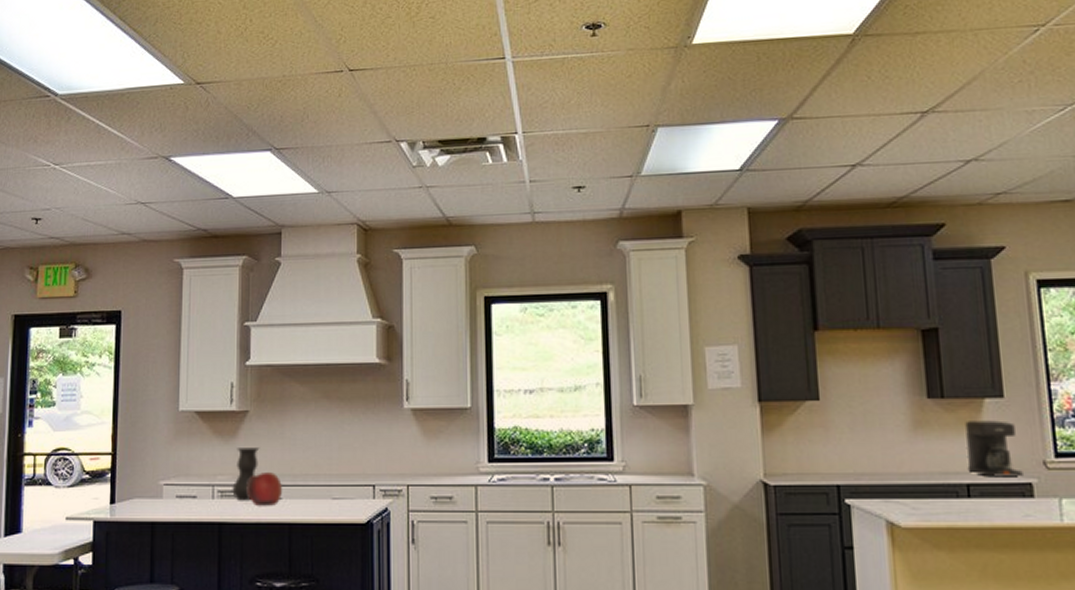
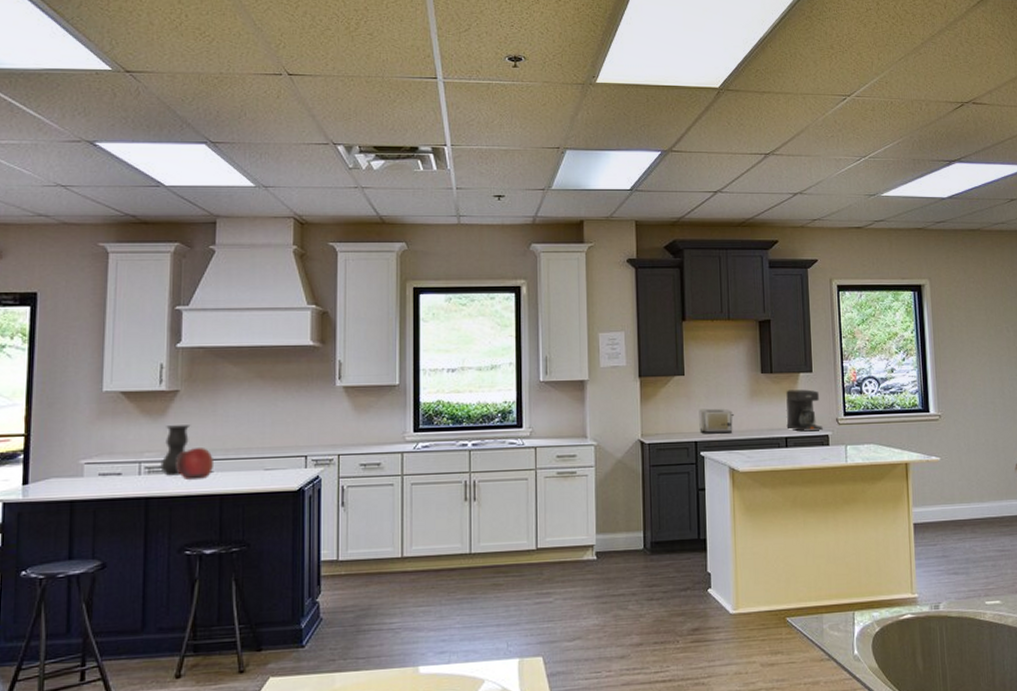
toaster: none [842,445,890,476] -> present [699,409,734,434]

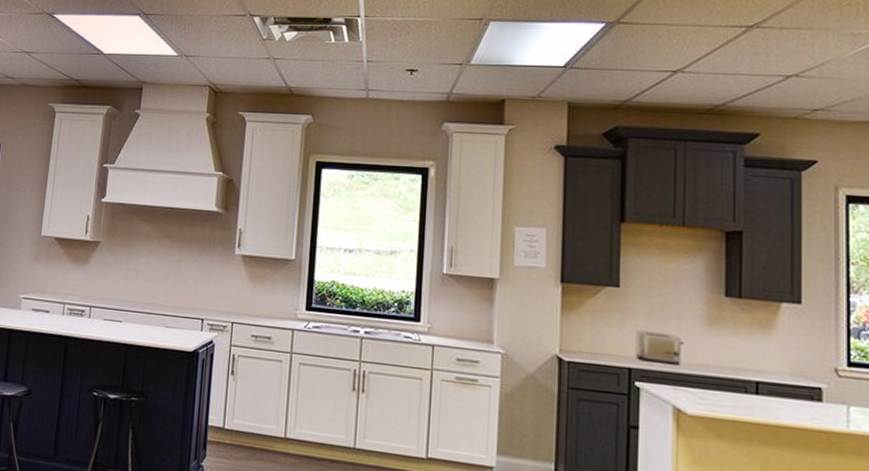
vase: present [160,425,191,476] -> none [80,273,107,321]
fruit: present [176,448,215,481] -> none [92,297,124,328]
coffee maker: present [786,389,823,432] -> none [758,322,813,382]

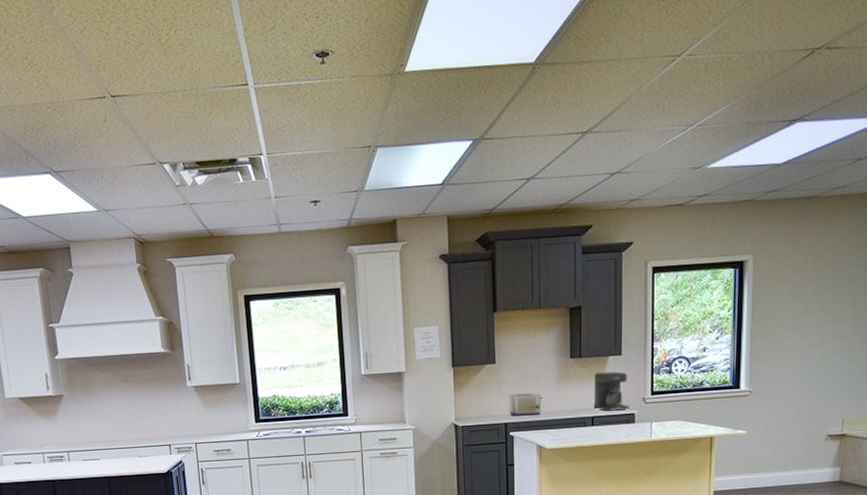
coffee maker: none [758,322,813,382] -> present [593,371,629,411]

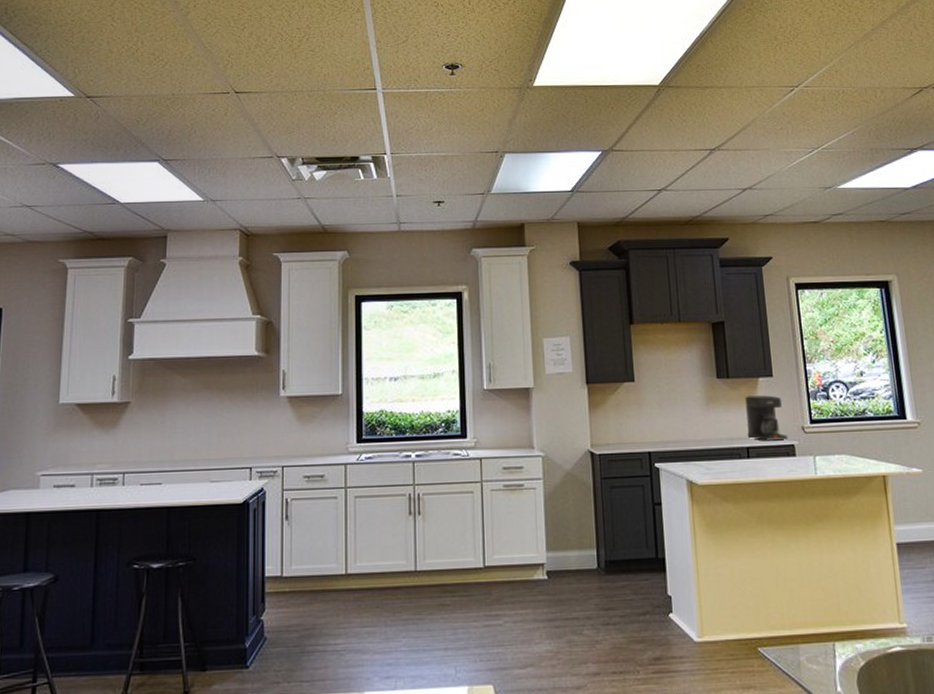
toaster: present [509,393,542,416] -> none [652,417,689,444]

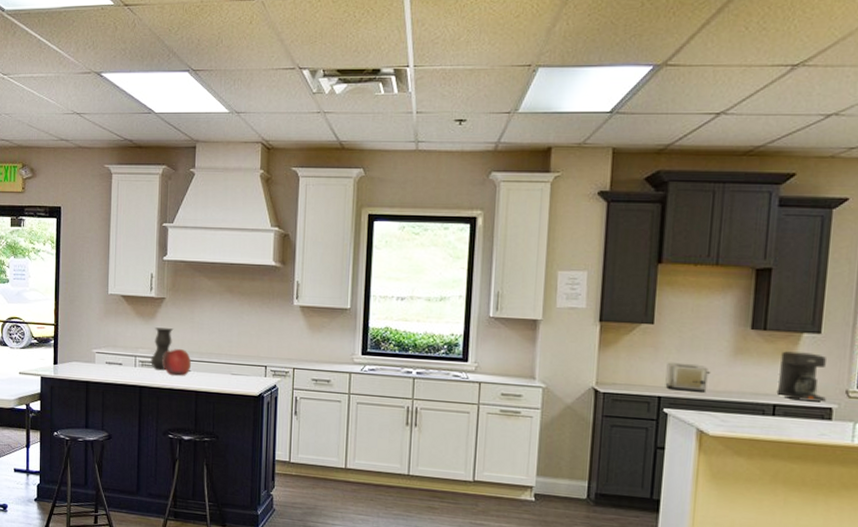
vase: none [111,436,141,488] -> present [150,327,174,371]
fruit: none [126,459,163,493] -> present [162,349,192,377]
toaster: none [652,417,689,444] -> present [665,363,710,392]

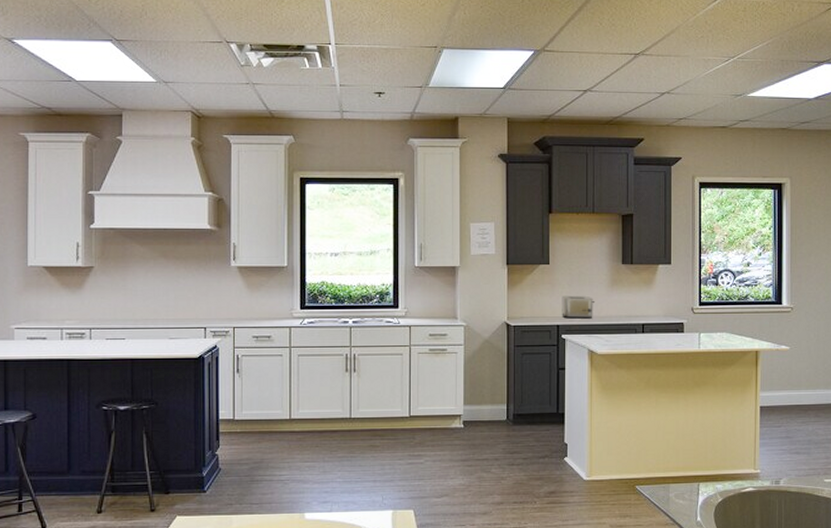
vase: present [150,327,174,371] -> none [79,297,104,341]
fruit: present [162,349,192,377] -> none [93,318,126,346]
coffee maker: present [776,351,826,403] -> none [644,280,678,319]

